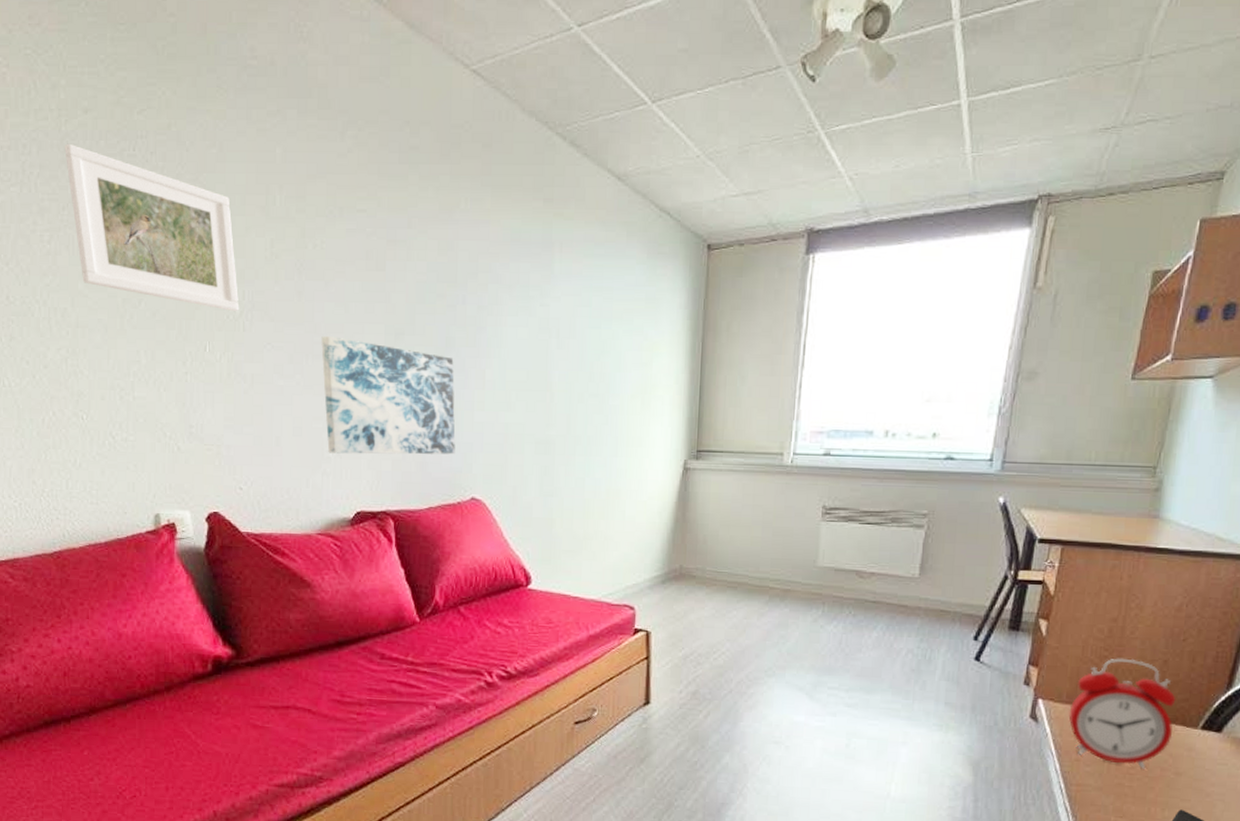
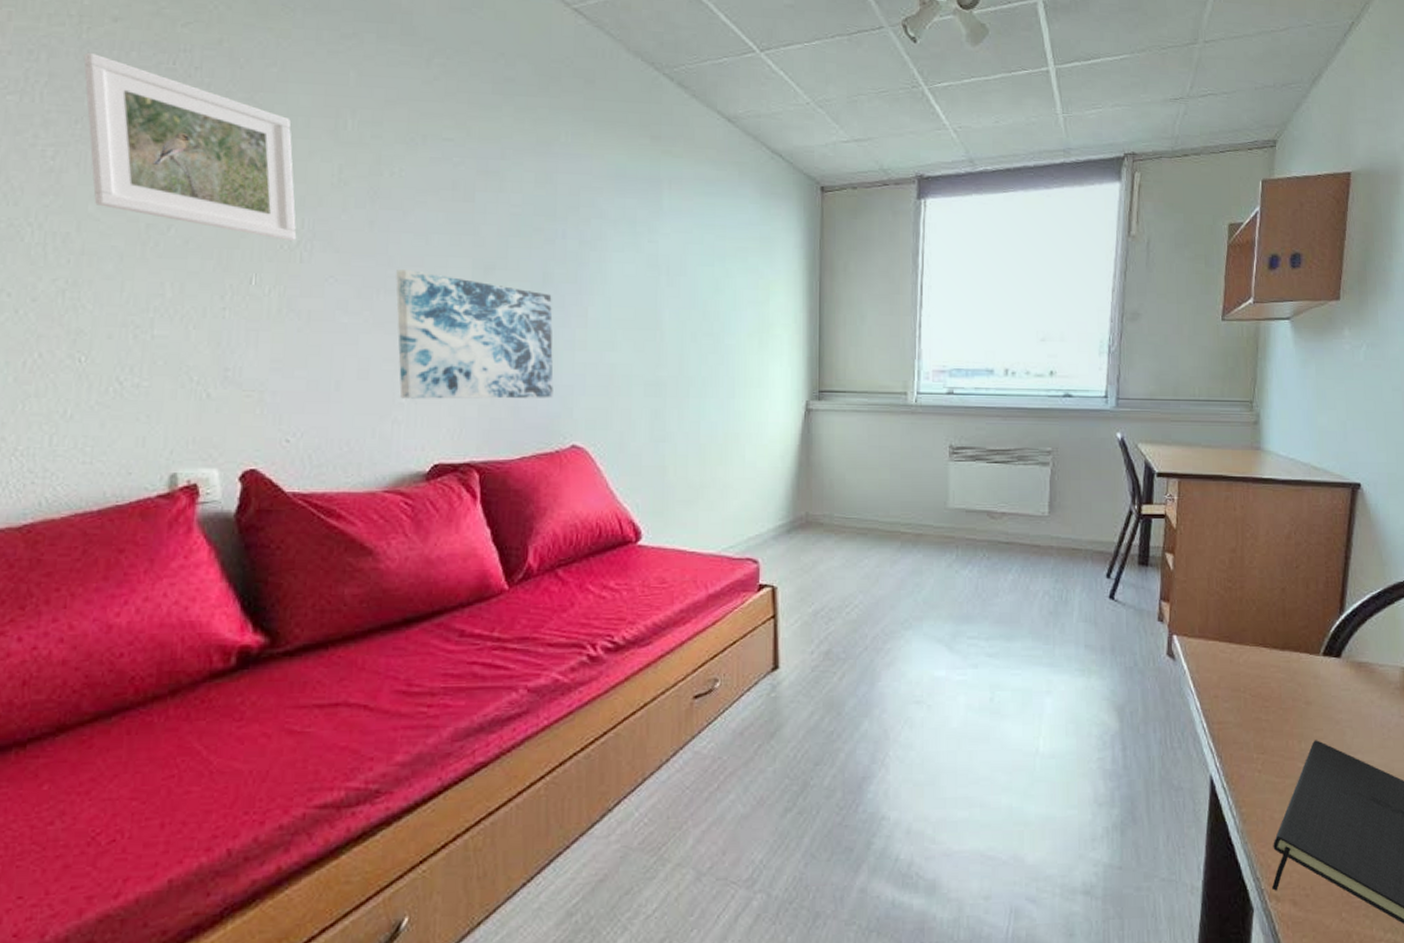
alarm clock: present [1068,658,1176,769] -> none [1202,588,1299,701]

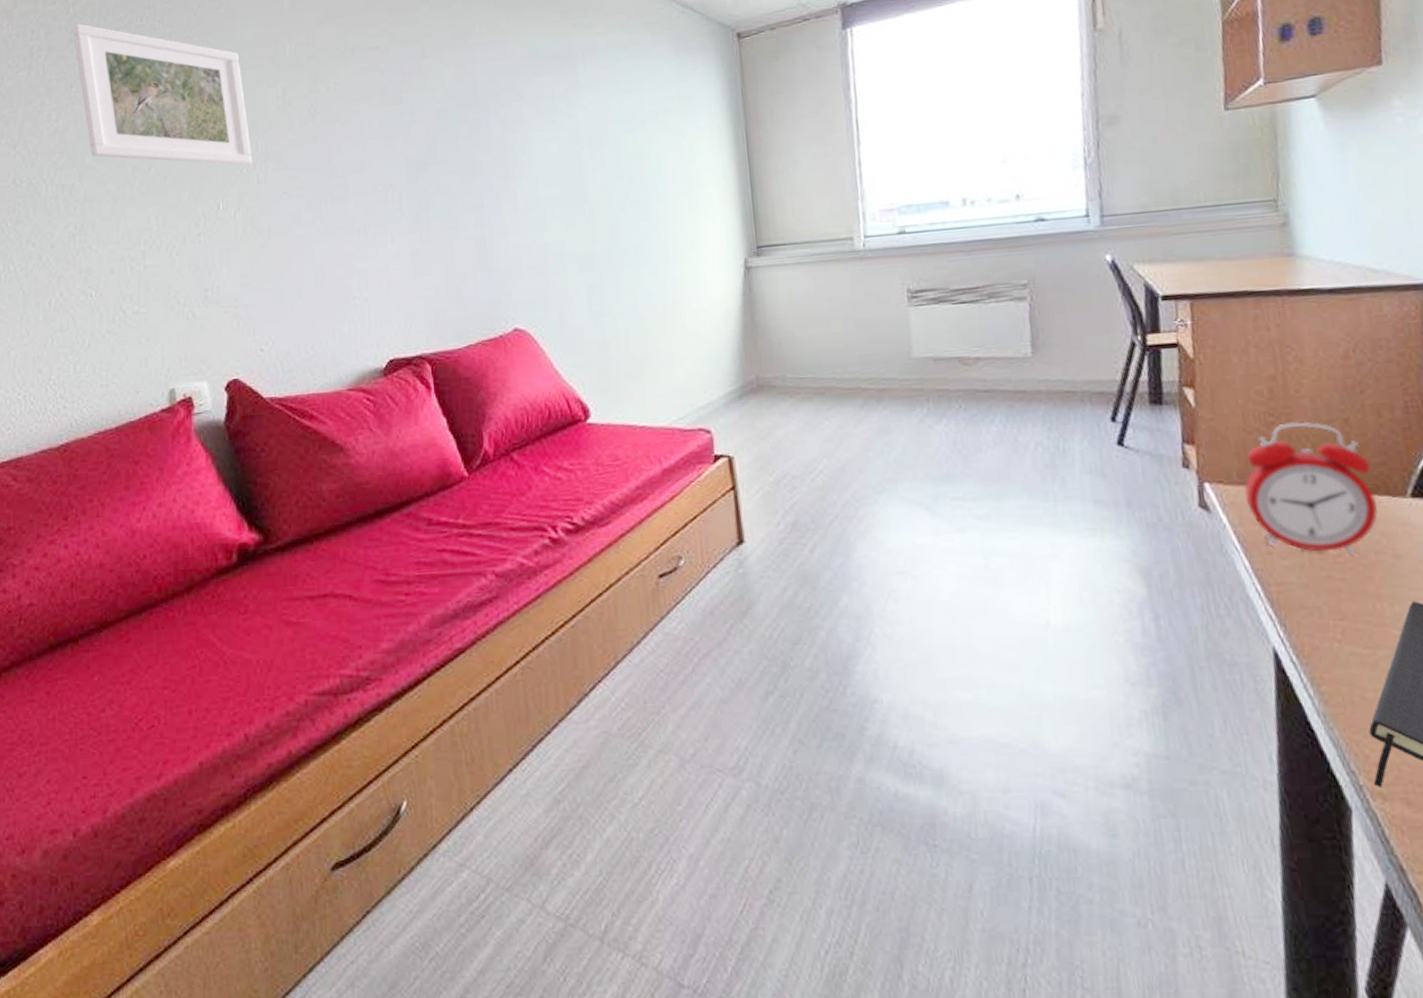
wall art: present [396,270,554,399] -> none [340,176,492,300]
alarm clock: none [1202,588,1299,701] -> present [1244,421,1379,555]

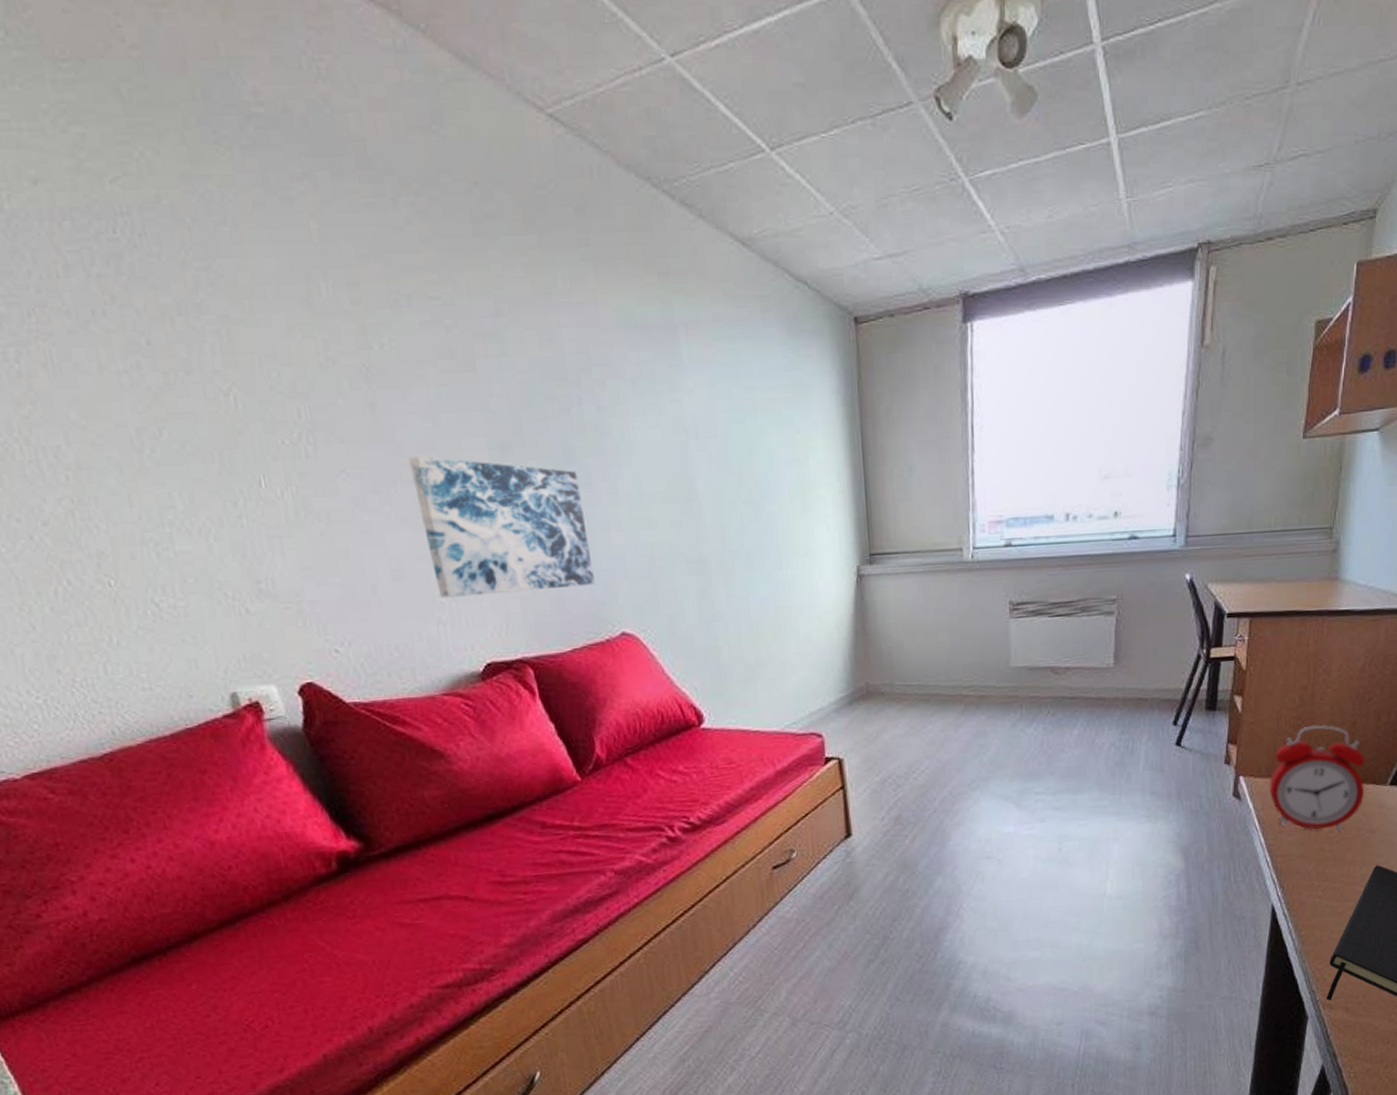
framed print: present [72,23,253,165] -> none [13,226,297,435]
wall art: none [340,176,492,300] -> present [409,456,595,598]

